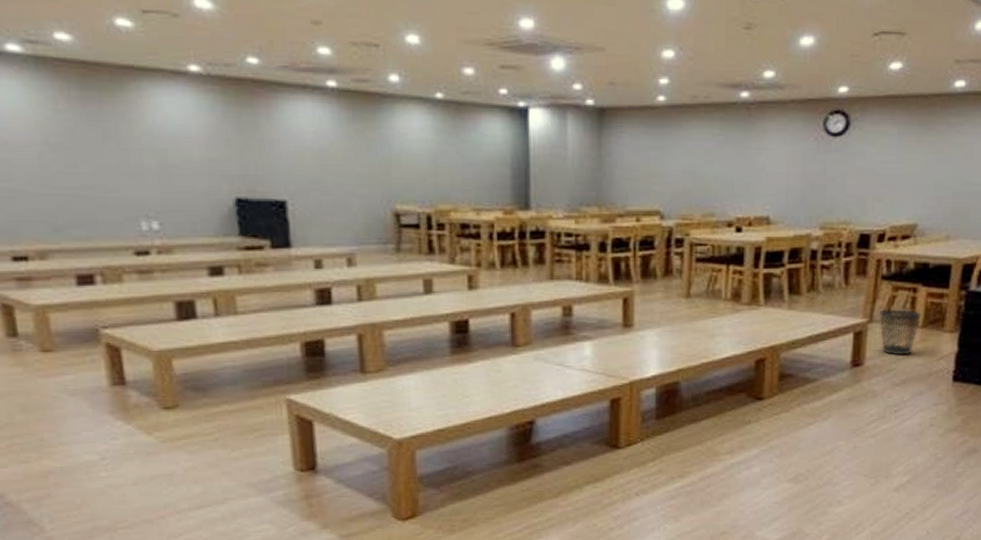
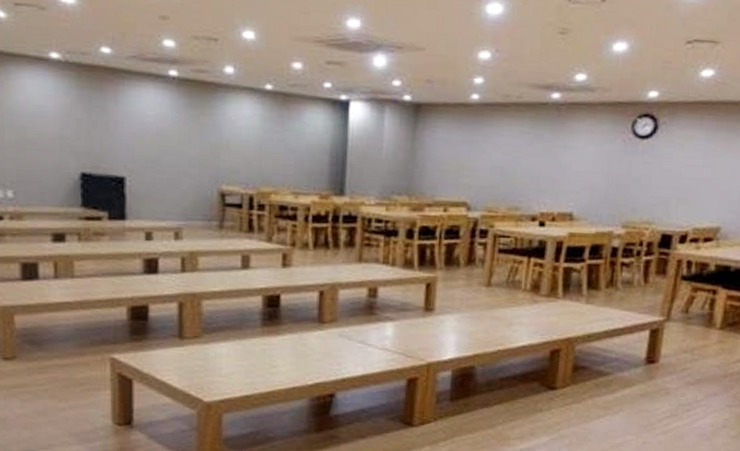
wastebasket: present [879,309,921,355] -> none [677,309,720,356]

